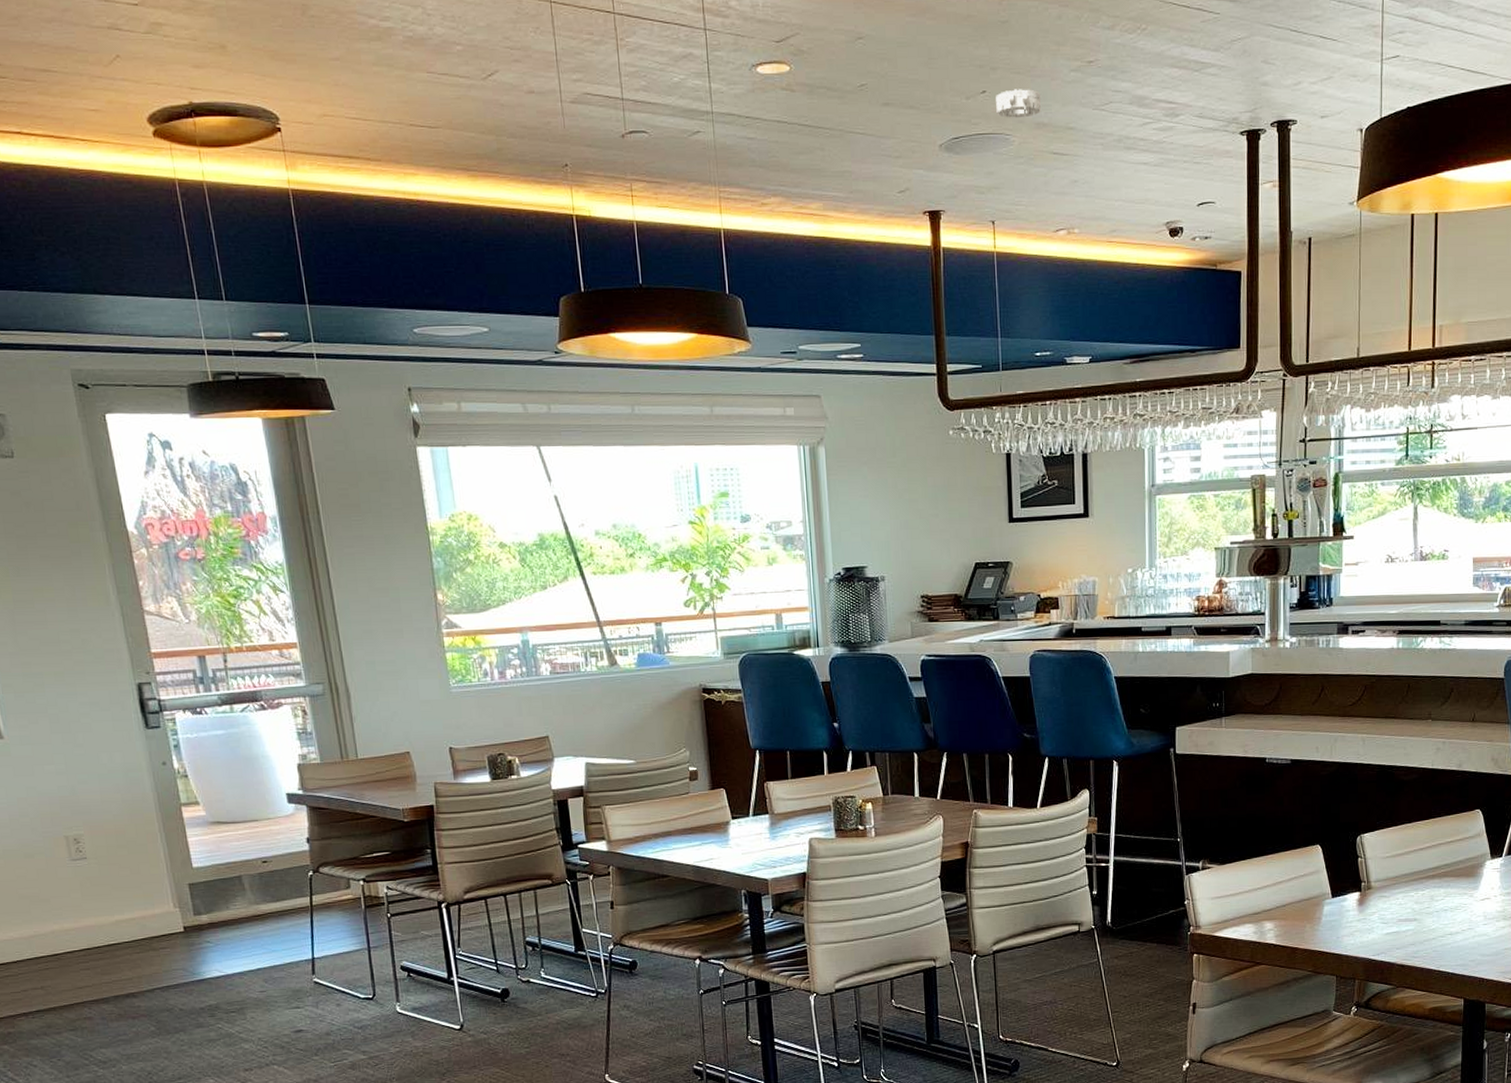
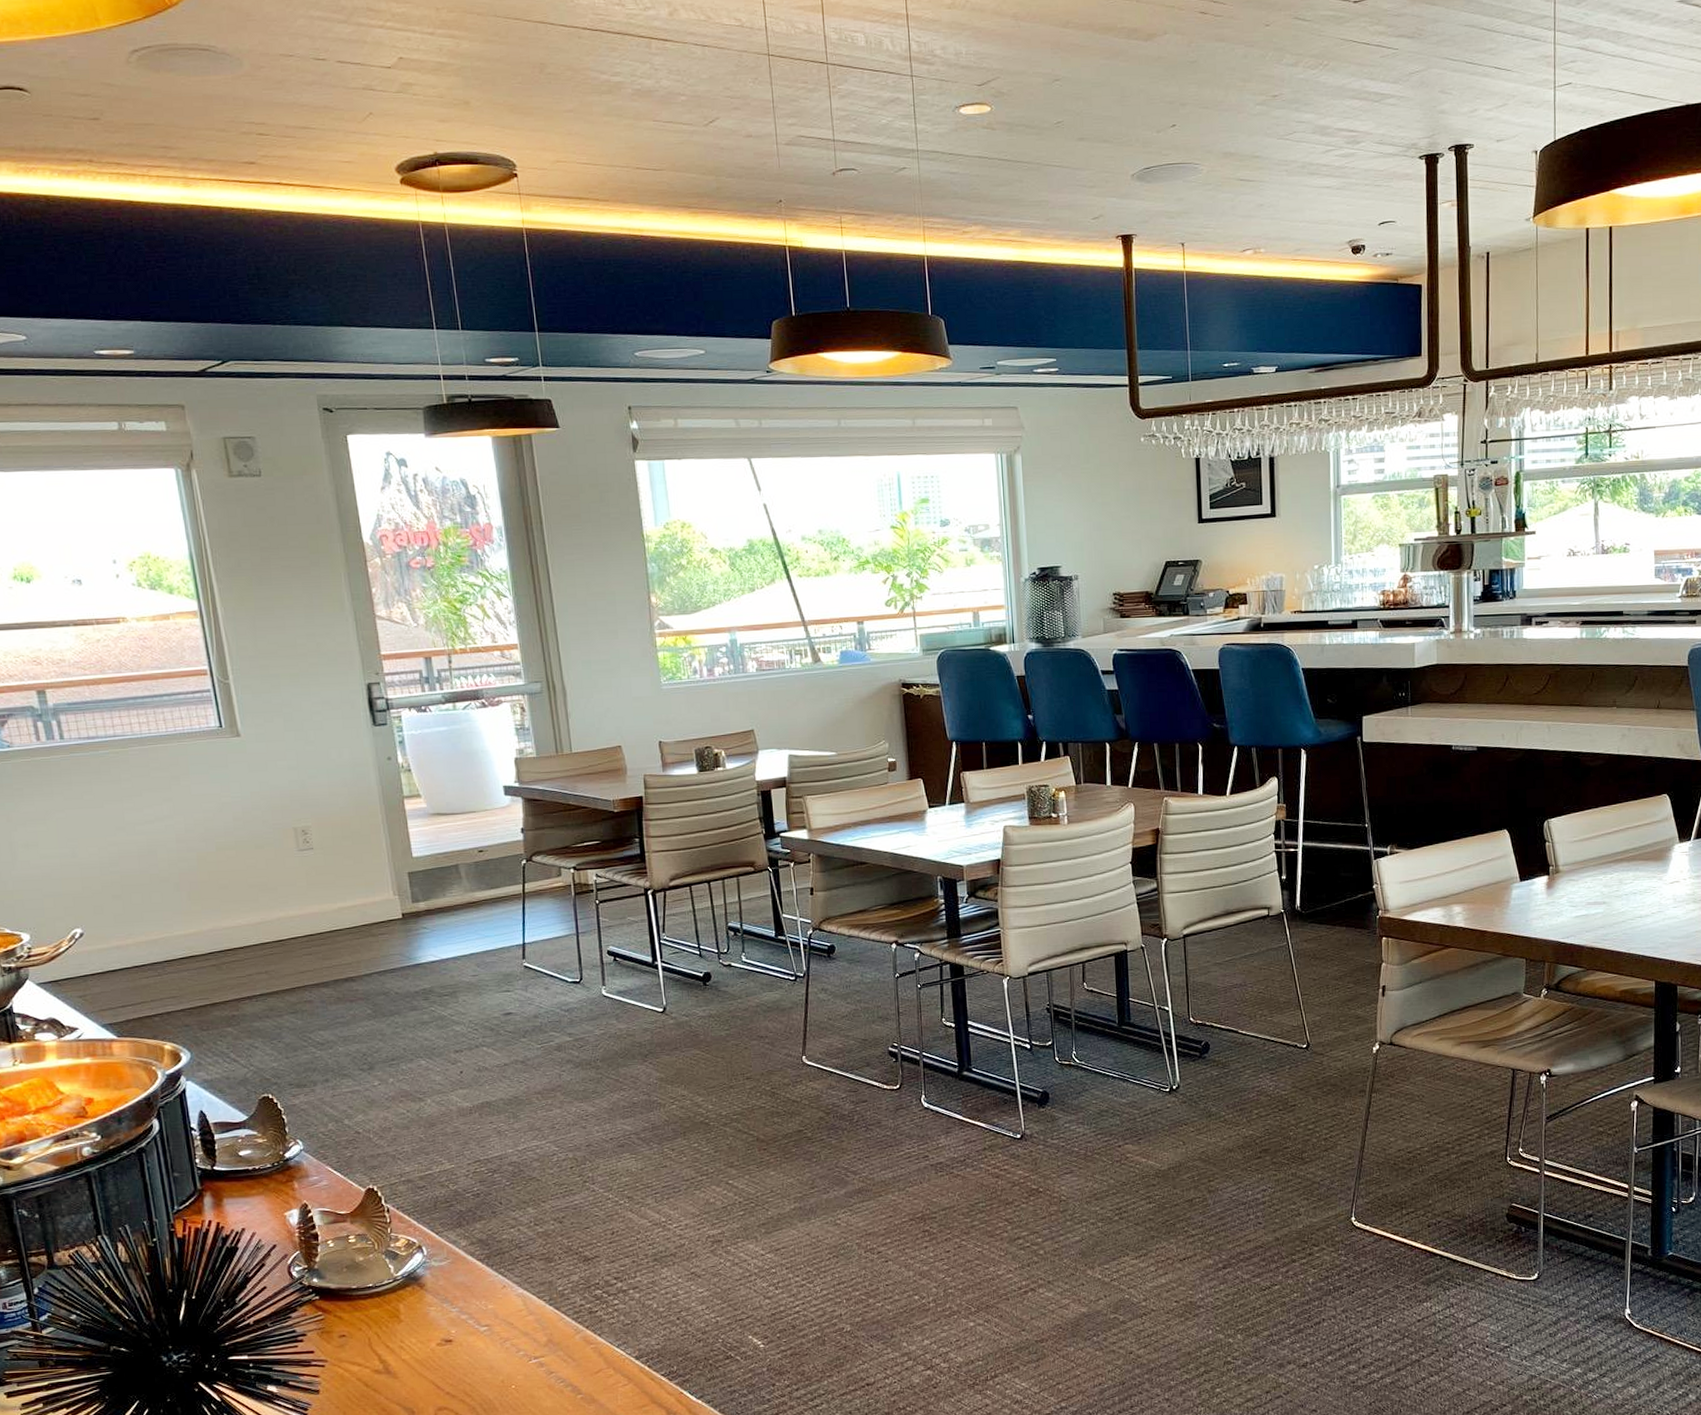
smoke detector: present [996,89,1041,118] -> none [1185,122,1228,149]

